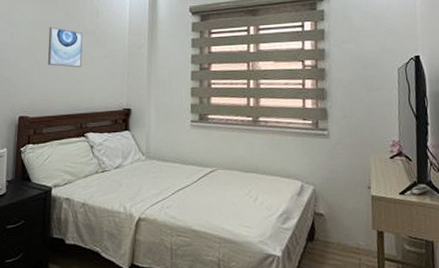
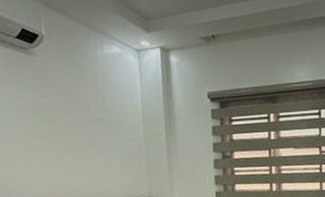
wall art: present [47,26,83,68] -> none [45,113,92,160]

